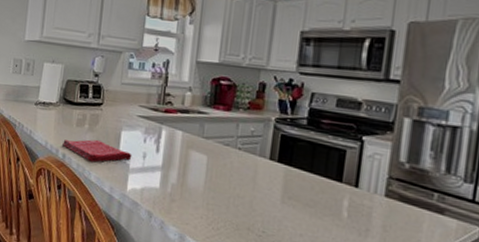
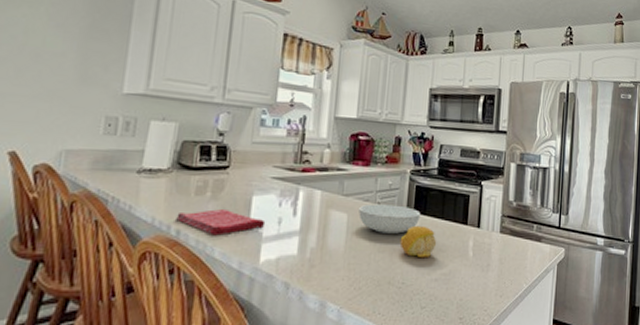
serving bowl: none [218,148,286,182] -> present [358,204,421,234]
fruit: none [261,175,304,211] -> present [399,225,437,259]

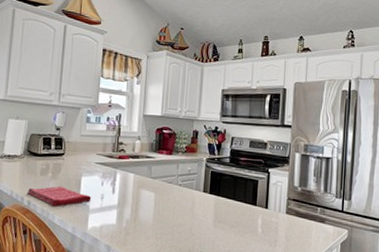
serving bowl: present [358,204,421,234] -> none [164,185,216,211]
fruit: present [399,225,437,259] -> none [198,204,230,232]

